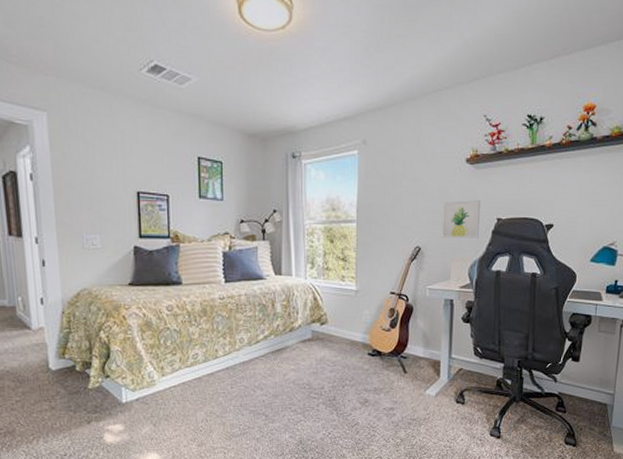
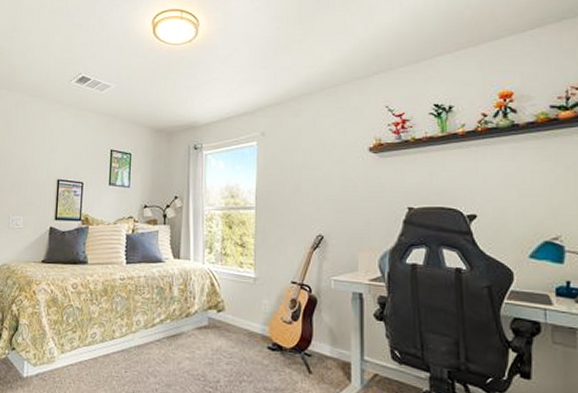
wall art: present [441,199,480,238] -> none [345,188,388,228]

